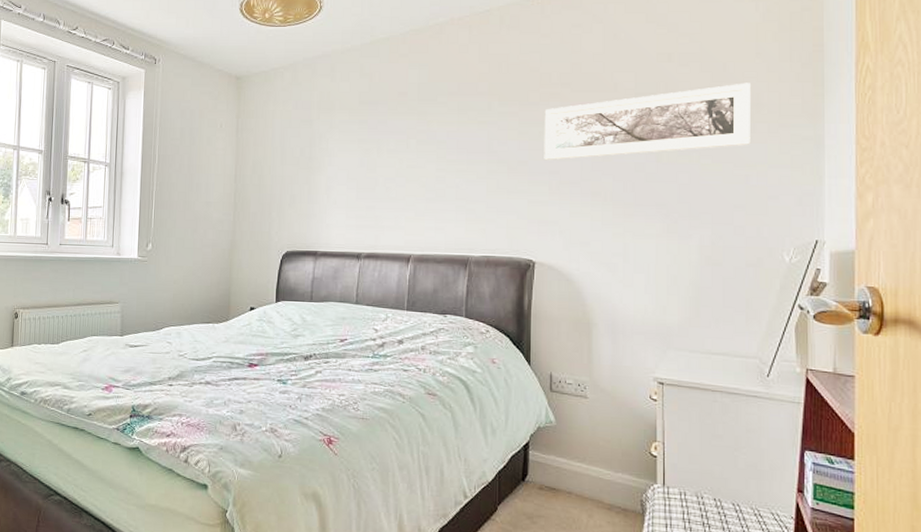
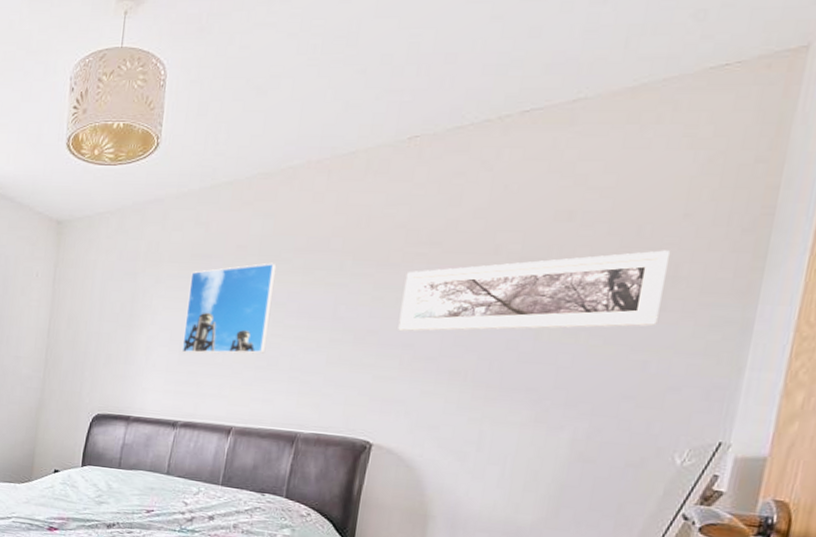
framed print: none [359,106,435,190] -> present [181,263,277,354]

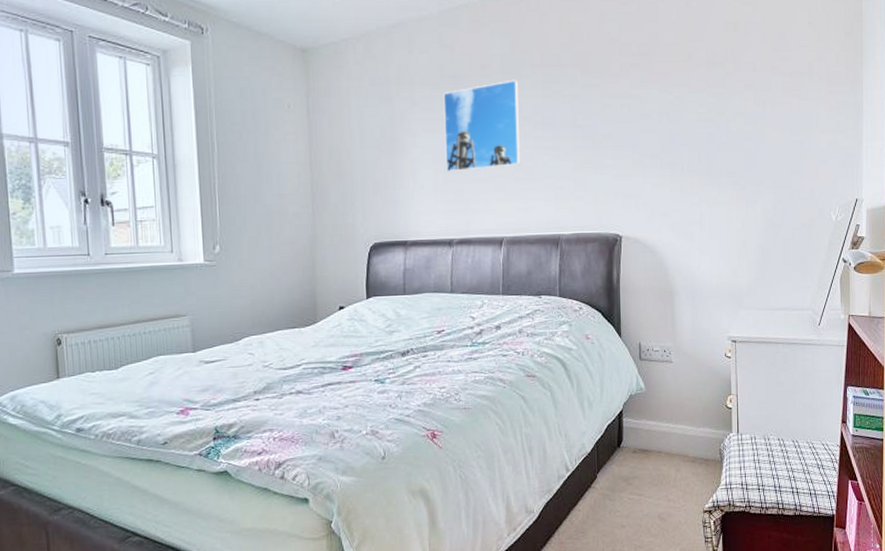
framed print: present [398,250,671,332] -> none [625,51,805,134]

